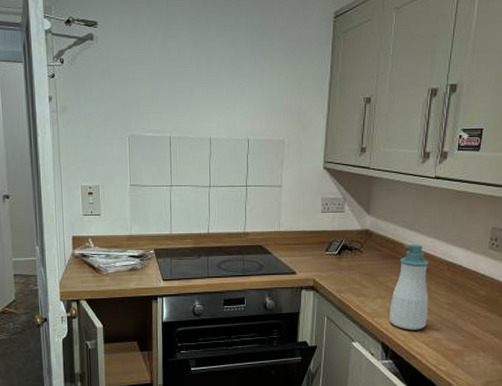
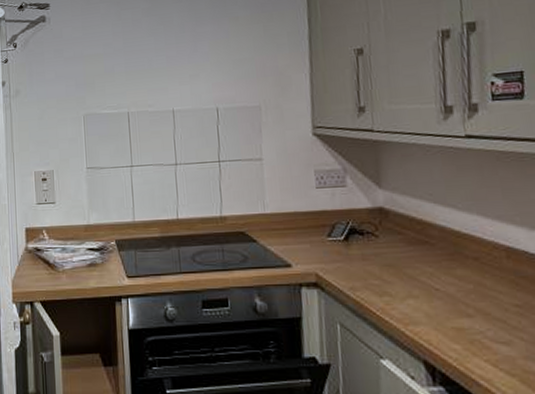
soap bottle: present [389,243,429,330] -> none [428,223,489,343]

